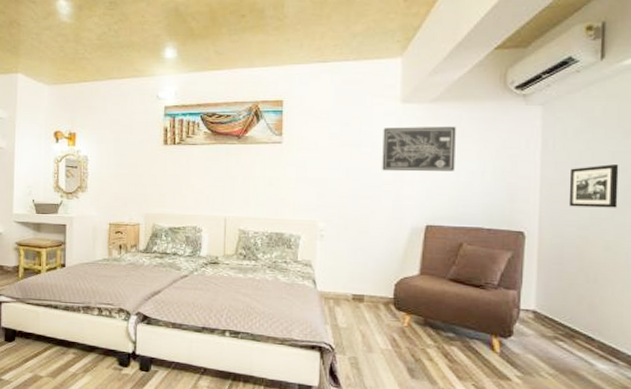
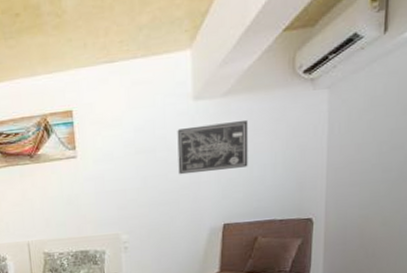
picture frame: present [568,164,619,208] -> none [351,142,397,189]

